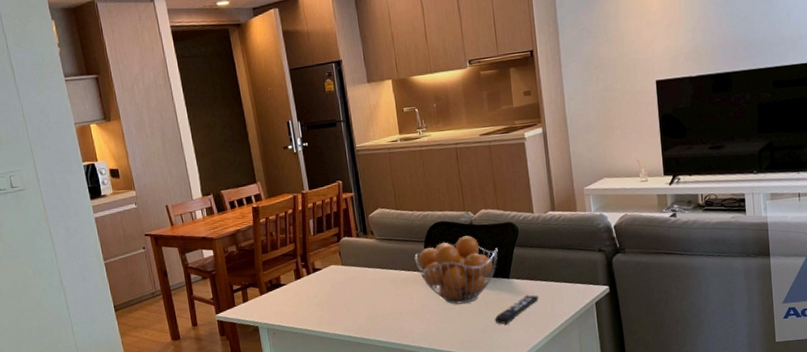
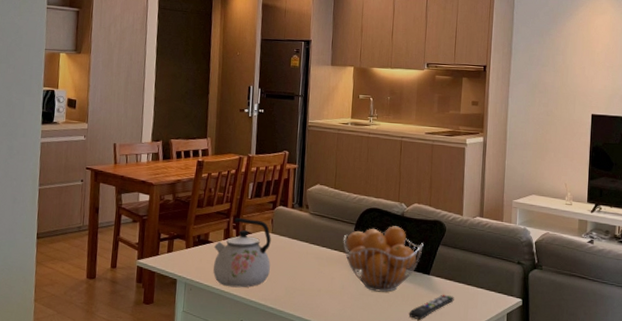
kettle: none [287,255,348,325] -> present [213,217,271,288]

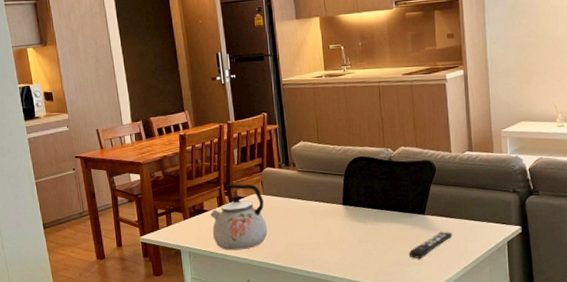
fruit basket: present [343,226,424,292] -> none [334,171,415,237]

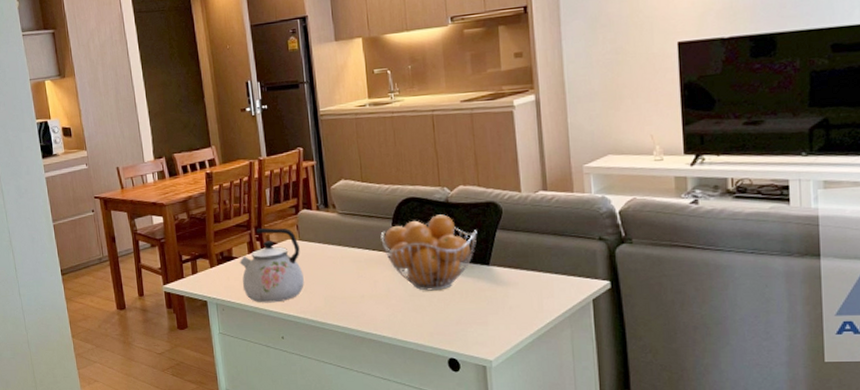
fruit basket: none [334,171,415,237] -> present [380,214,477,291]
remote control: present [409,231,452,259] -> none [470,285,524,318]

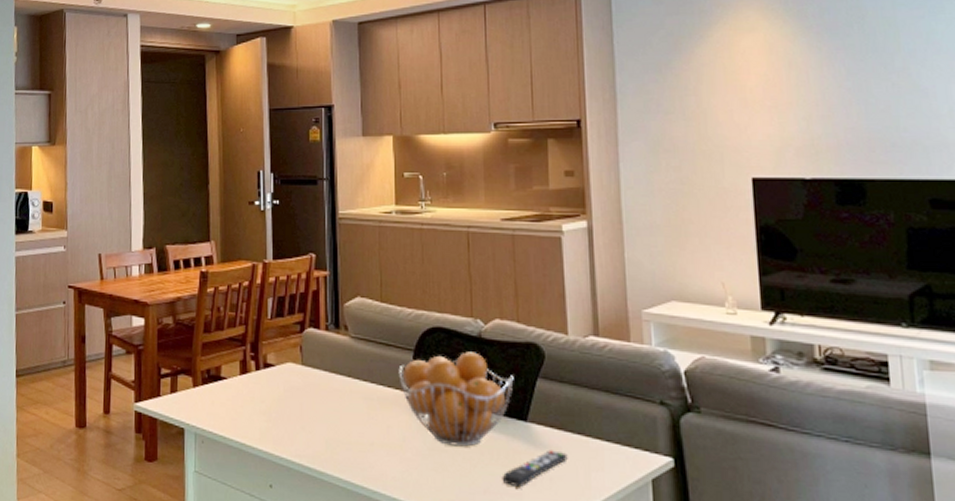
kettle: present [239,227,304,303] -> none [227,344,303,440]
remote control: none [470,285,524,318] -> present [502,450,568,488]

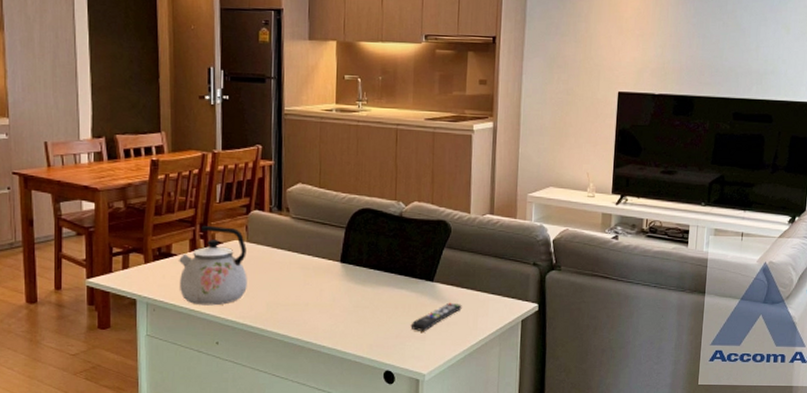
kettle: none [227,344,303,440] -> present [178,225,247,306]
fruit basket: present [398,351,514,447] -> none [332,228,426,303]

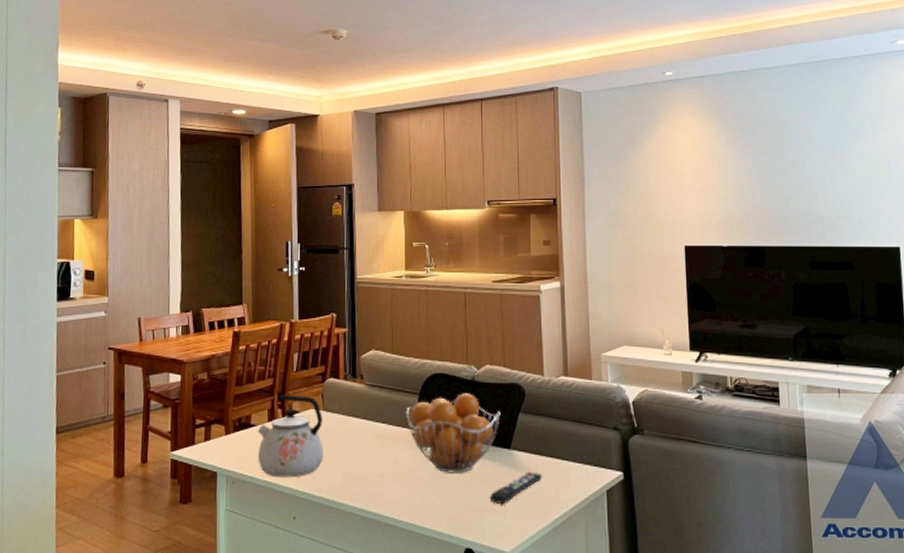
fruit basket: none [332,228,426,303] -> present [406,393,501,473]

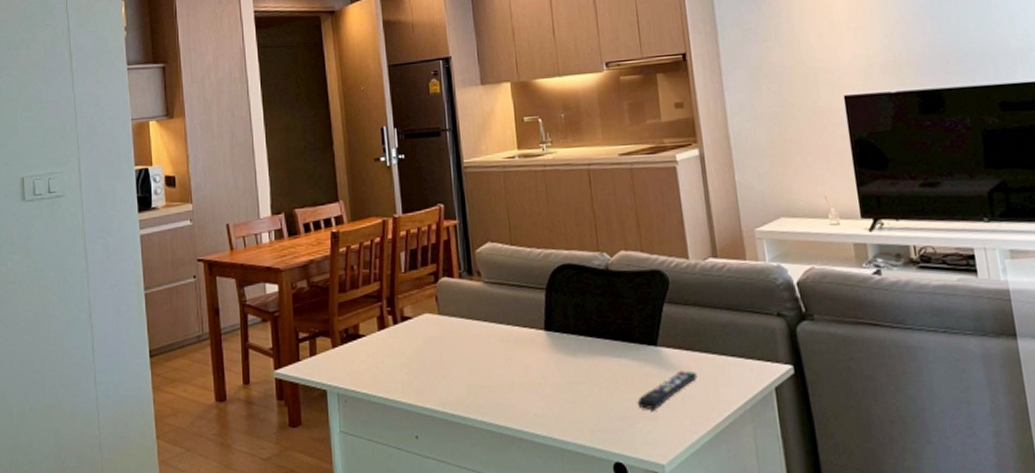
kettle: present [257,394,323,478] -> none [366,299,443,393]
fruit basket: present [406,393,501,473] -> none [532,284,642,377]

